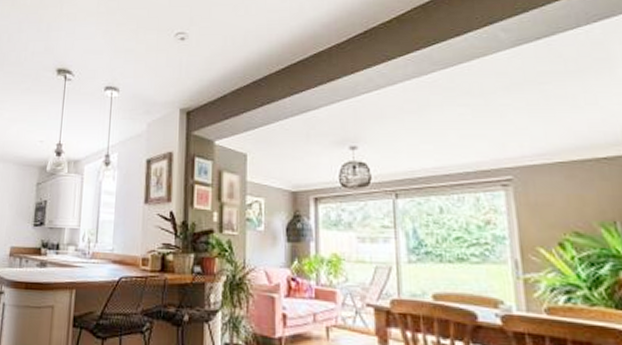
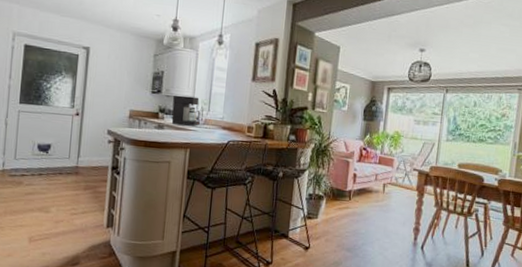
coffee maker: none [55,226,87,262] -> present [171,95,201,126]

